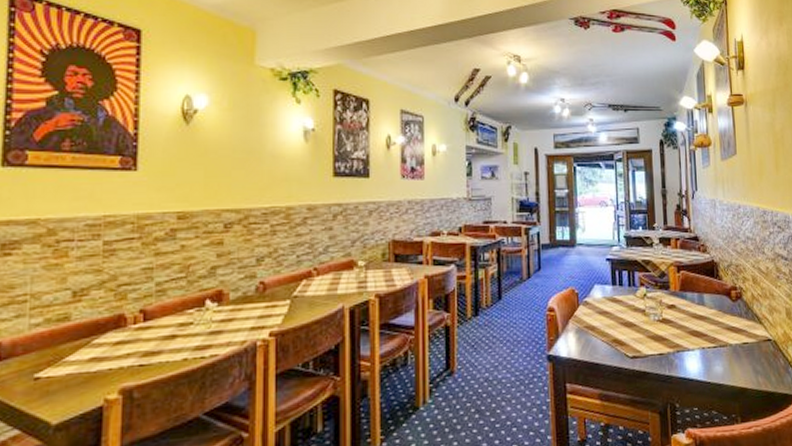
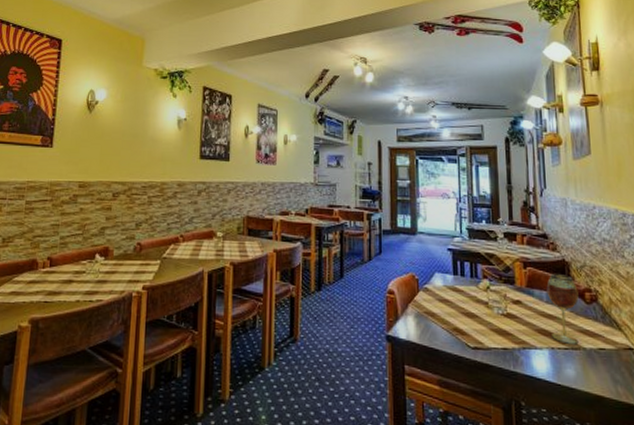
wineglass: none [697,275,726,342] -> present [546,274,579,344]

